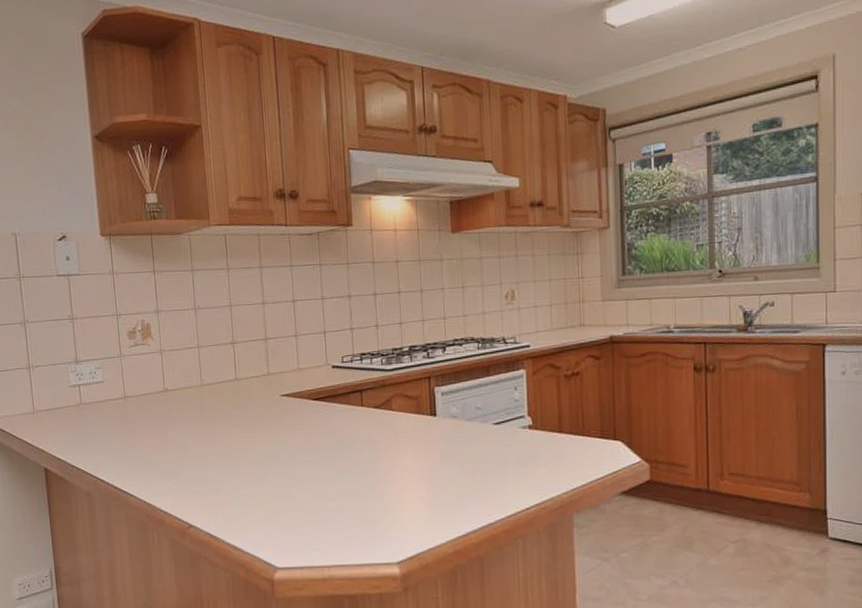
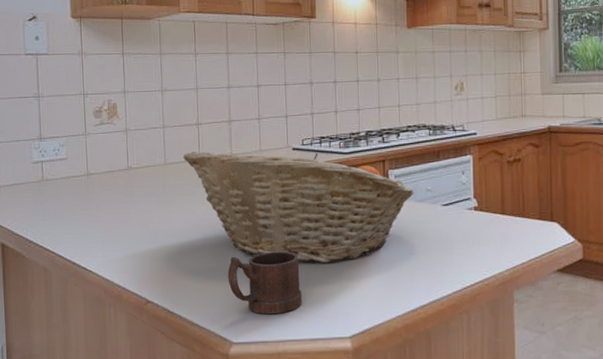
fruit basket: none [220,371,463,487] -> present [183,151,414,264]
mug: none [269,474,347,539] -> present [227,251,302,315]

